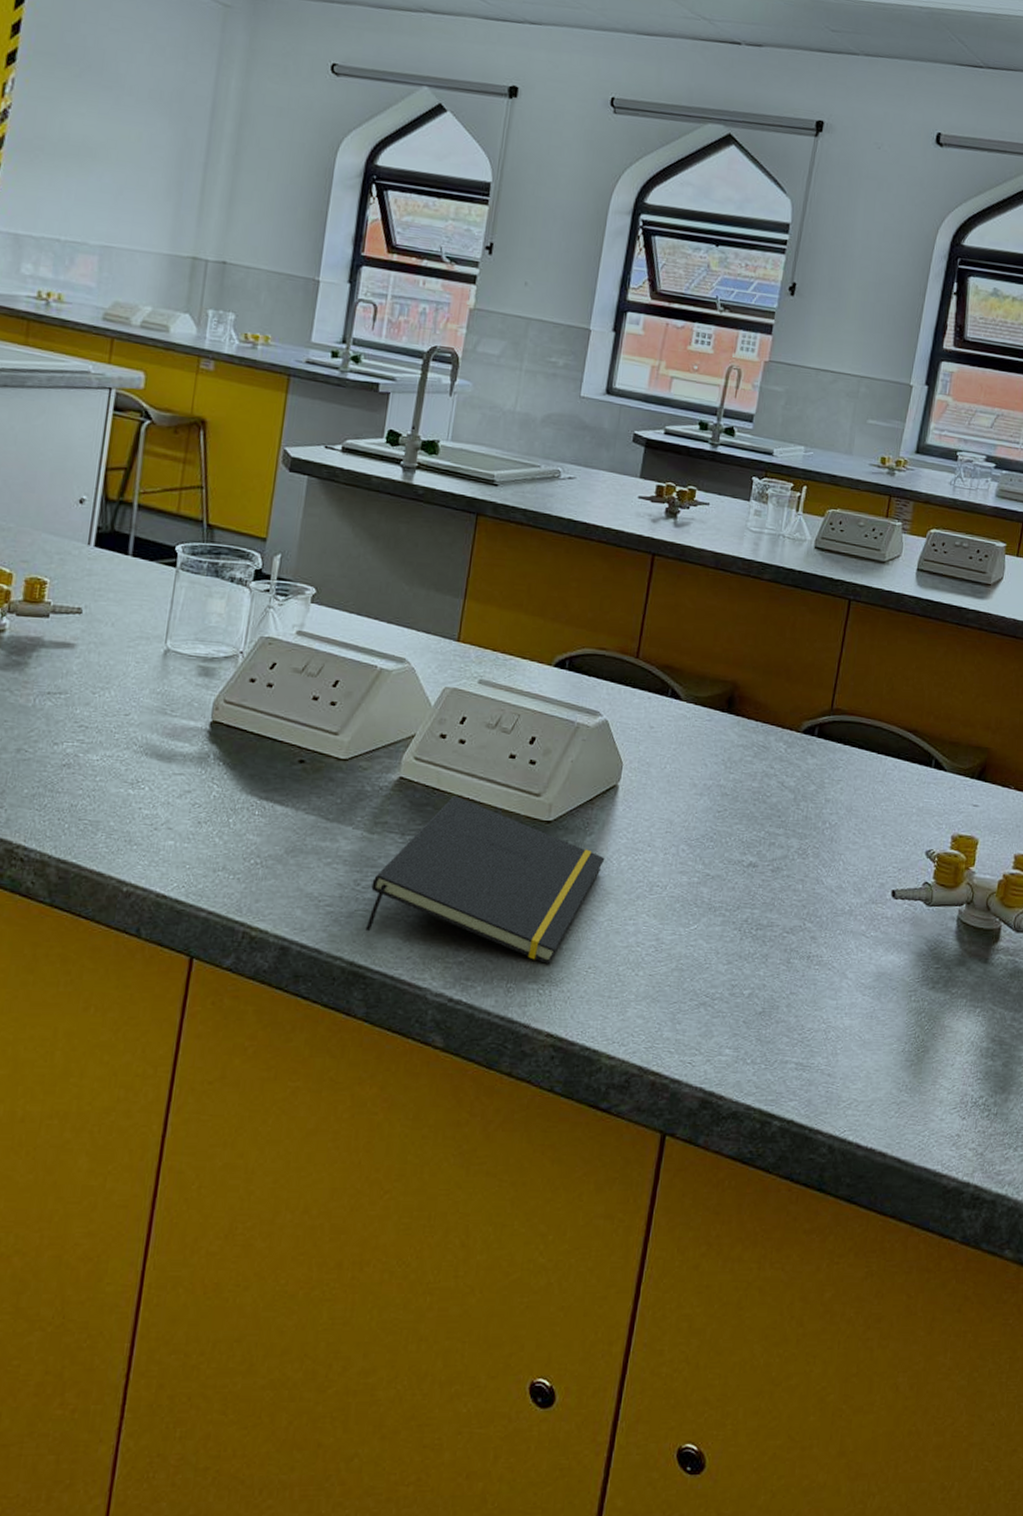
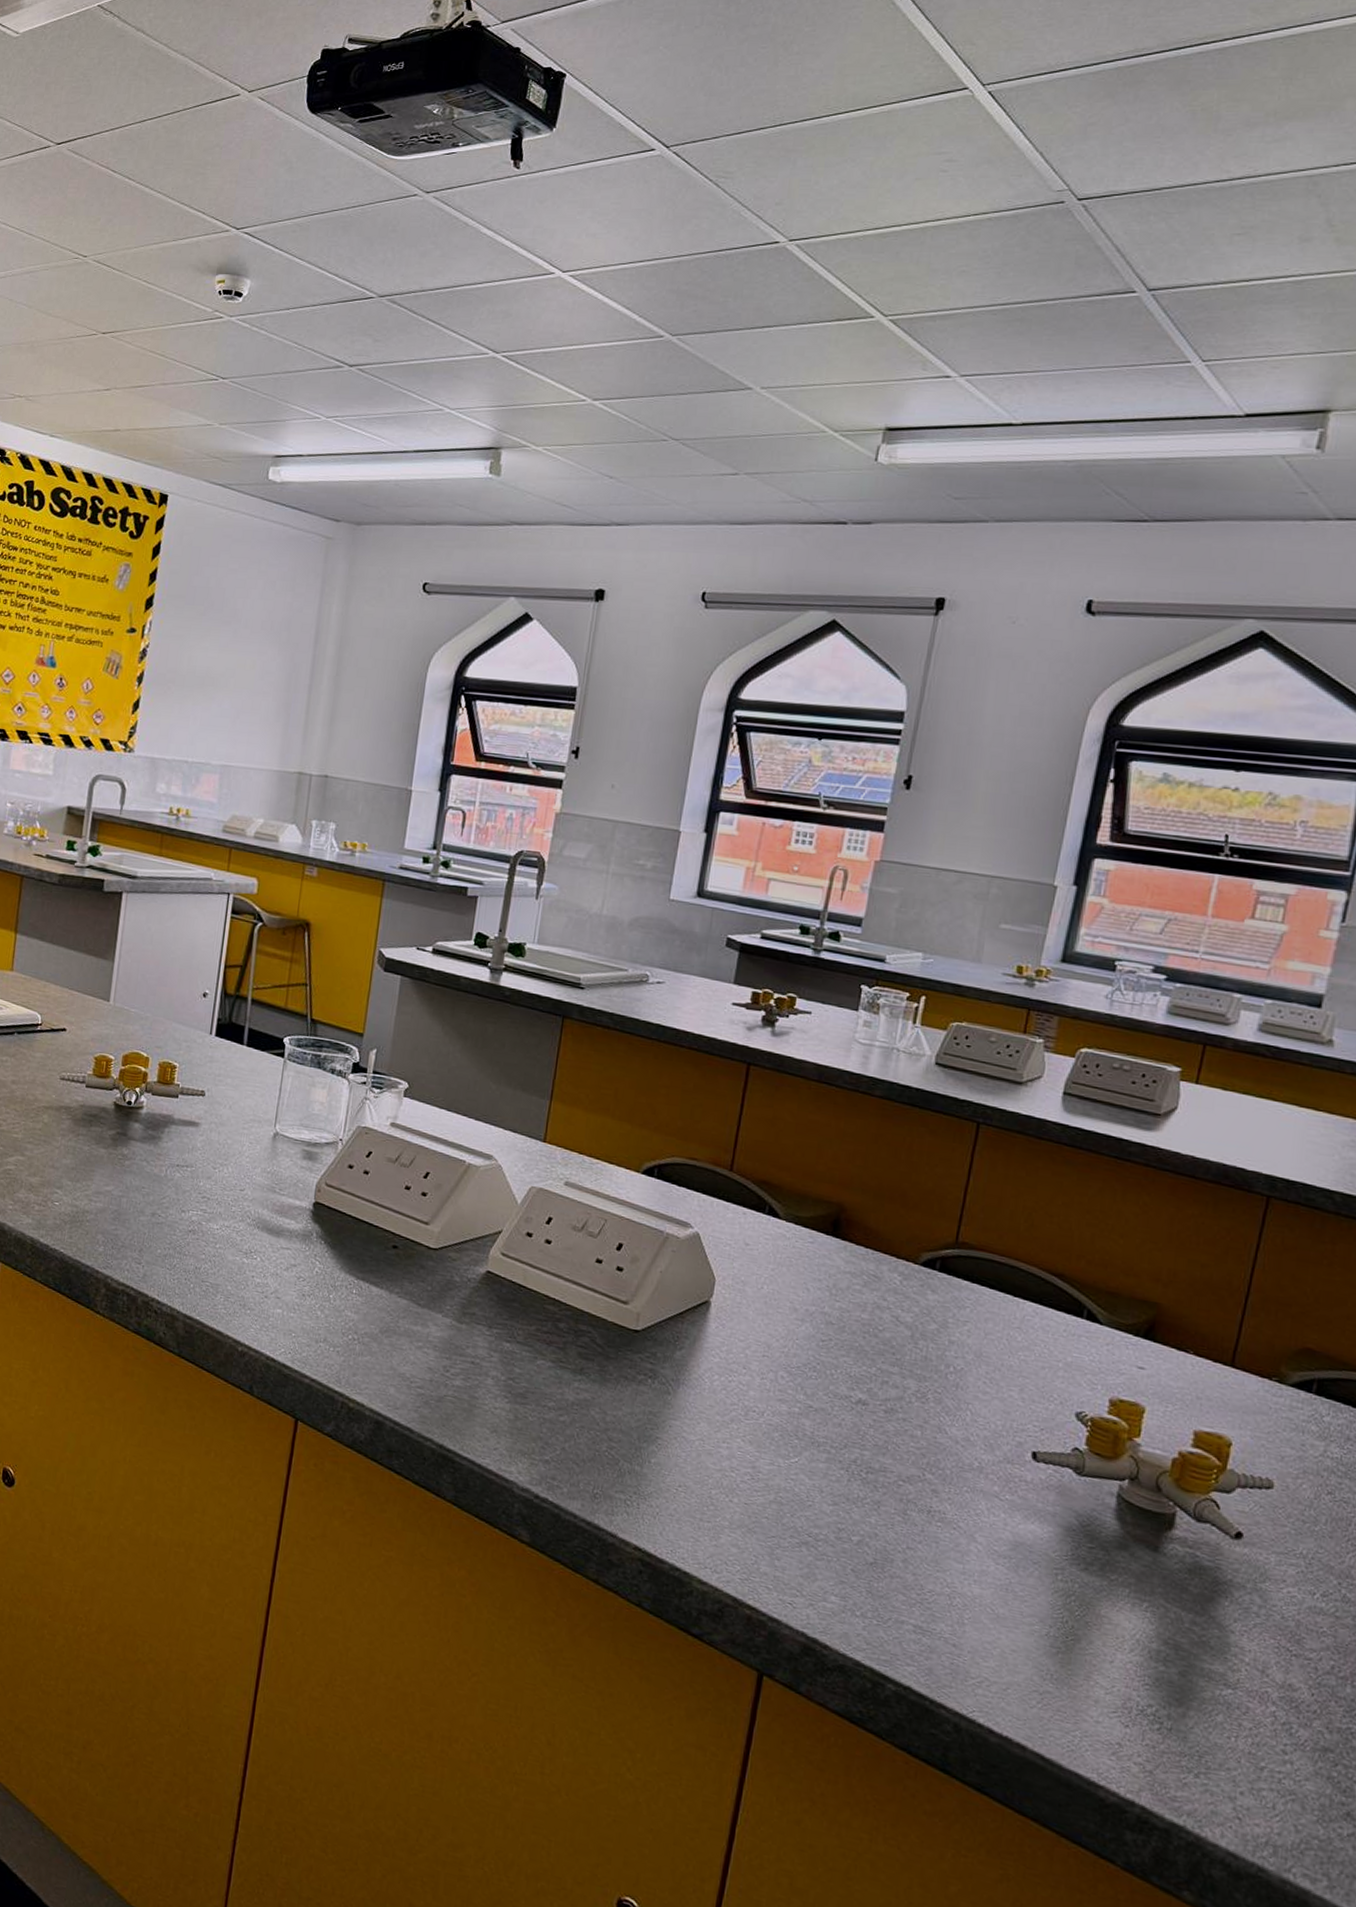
notepad: present [365,795,605,965] -> none [454,1294,697,1477]

